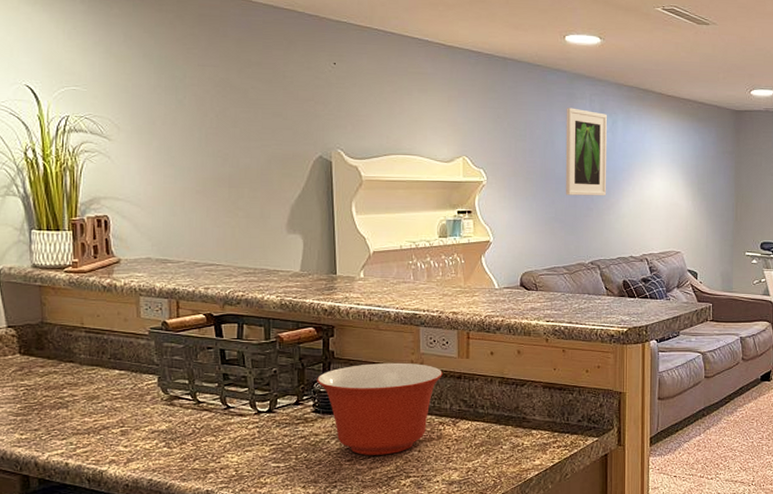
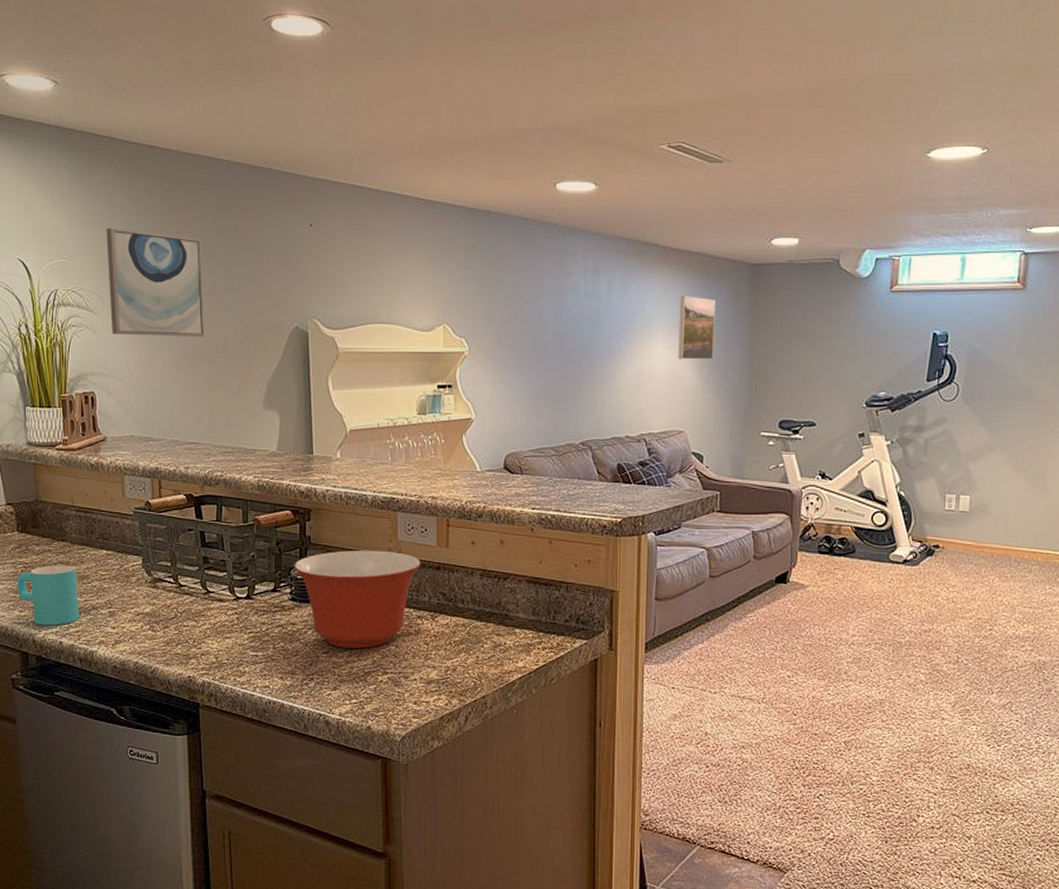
cup: none [18,386,88,448] -> present [17,565,79,626]
wall art: none [123,58,226,164] -> present [106,227,204,337]
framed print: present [565,107,608,196] -> none [554,266,602,368]
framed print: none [674,135,705,191] -> present [678,295,715,360]

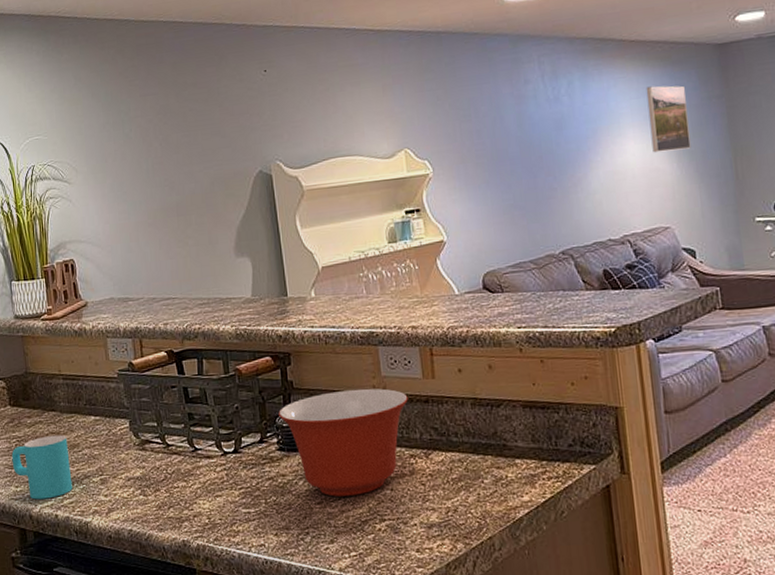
wall art: present [106,227,204,337] -> none [75,99,173,201]

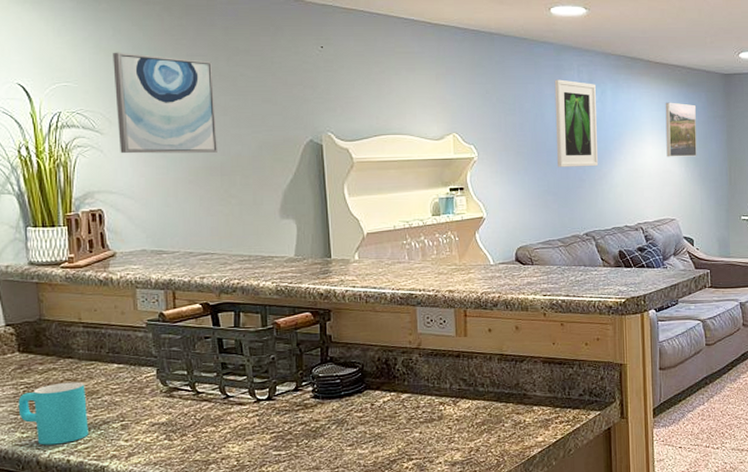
wall art: none [75,99,173,201] -> present [113,52,217,154]
mixing bowl: present [278,388,408,497] -> none [315,344,441,439]
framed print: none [512,74,571,177] -> present [554,79,599,167]

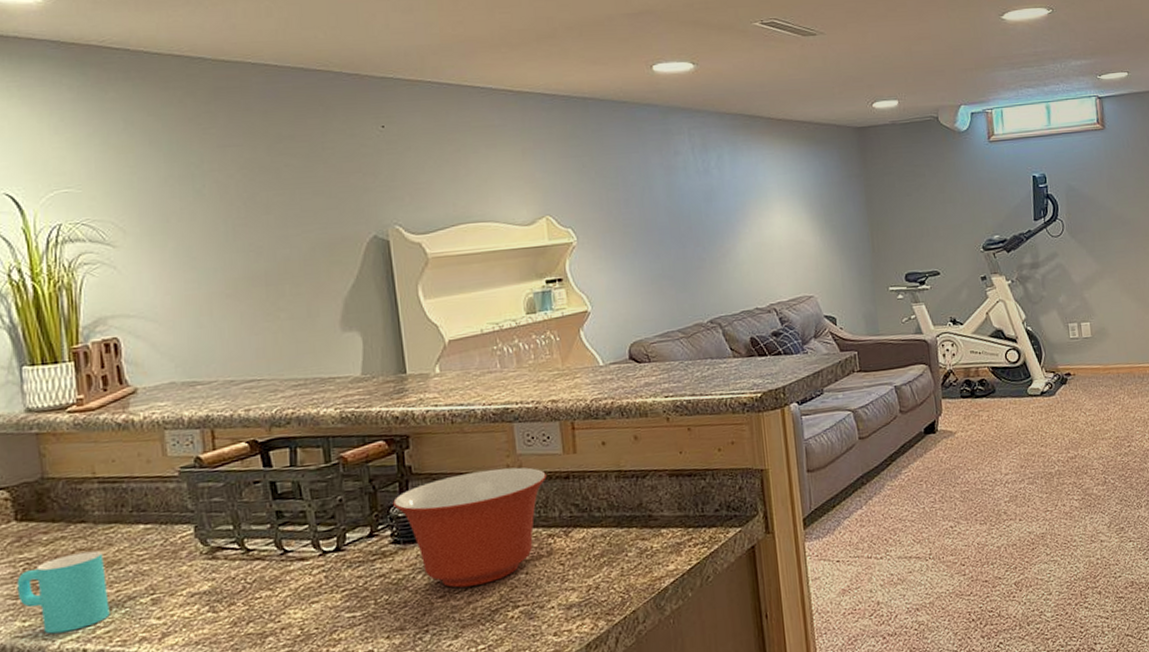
wall art: present [113,52,217,154] -> none [125,148,260,268]
mixing bowl: none [315,344,441,439] -> present [393,467,547,588]
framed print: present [554,79,599,167] -> none [662,145,720,247]
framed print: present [665,102,697,157] -> none [792,163,833,226]

